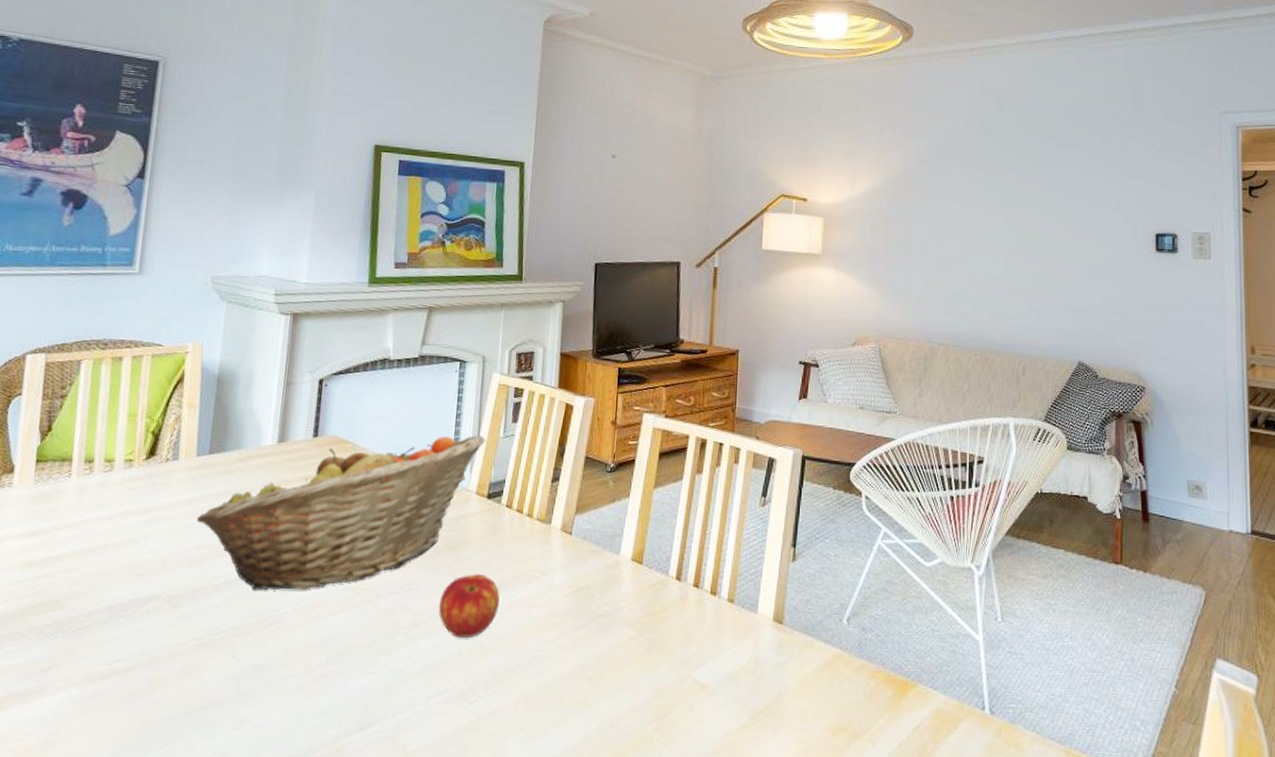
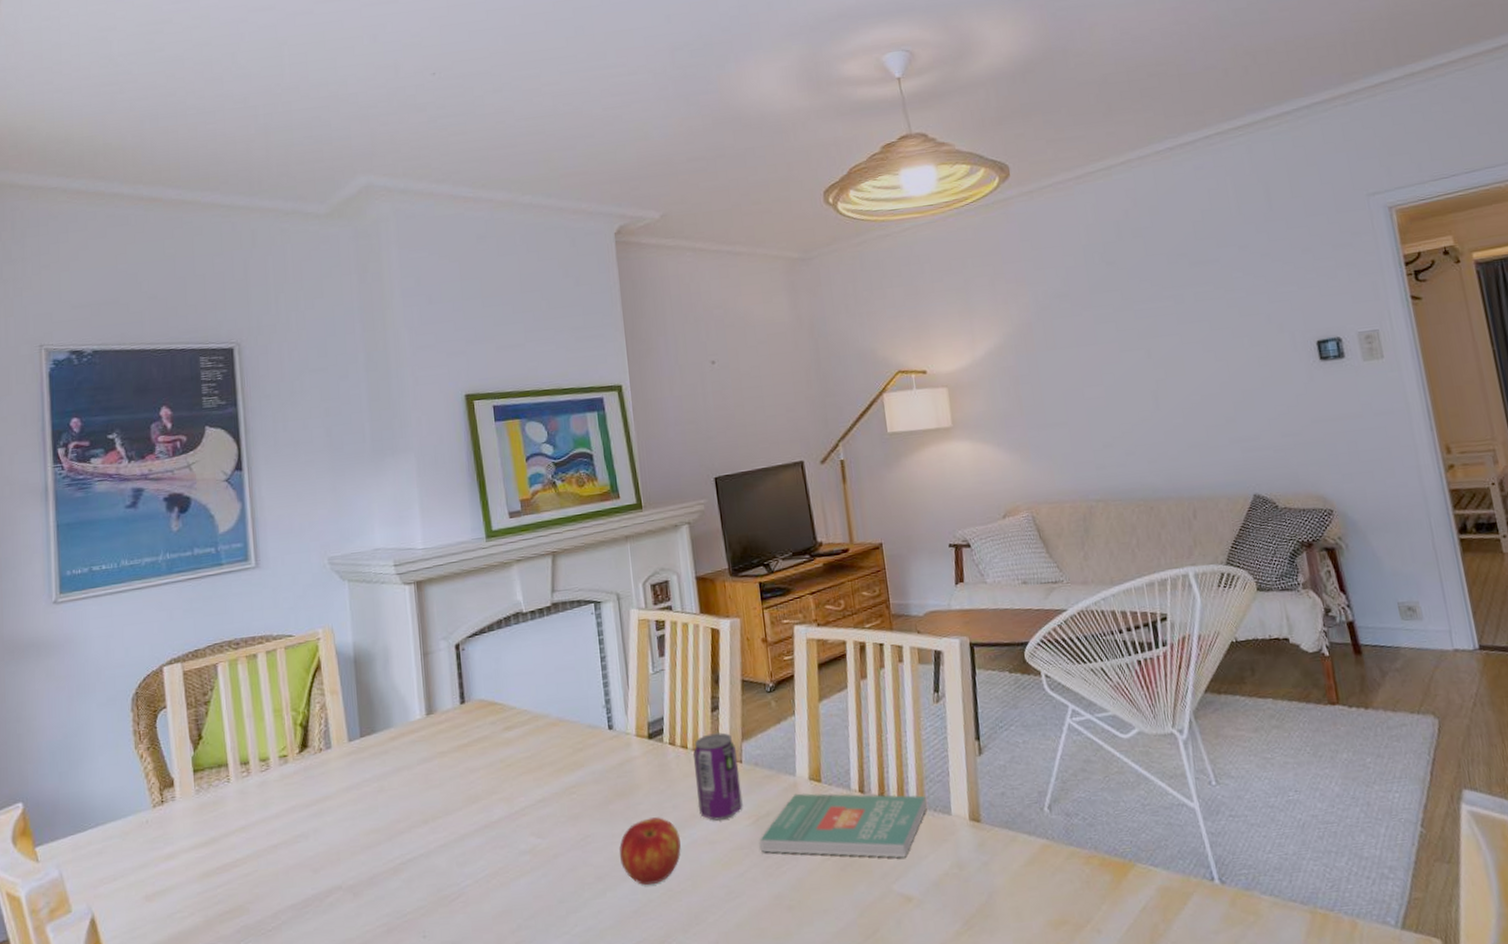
fruit basket: present [196,436,485,591] -> none [360,675,635,868]
beverage can: none [522,502,568,586] -> present [693,732,743,821]
book: none [574,571,737,647] -> present [760,793,927,858]

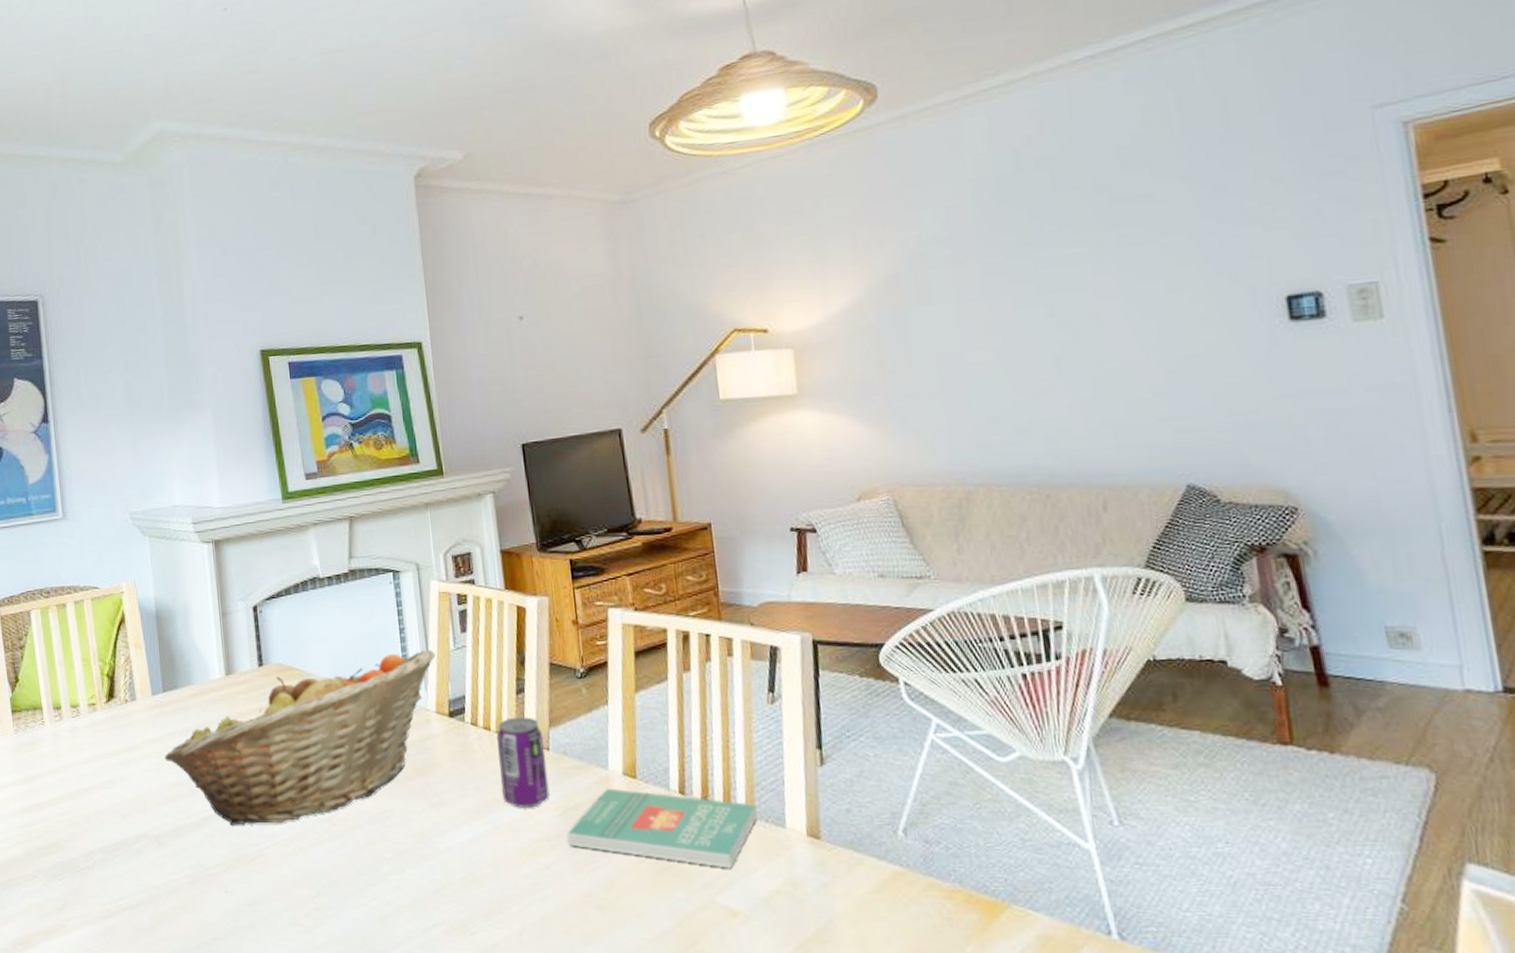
fruit basket: none [360,675,635,868] -> present [164,650,436,825]
apple: present [619,817,681,885] -> none [419,798,483,866]

